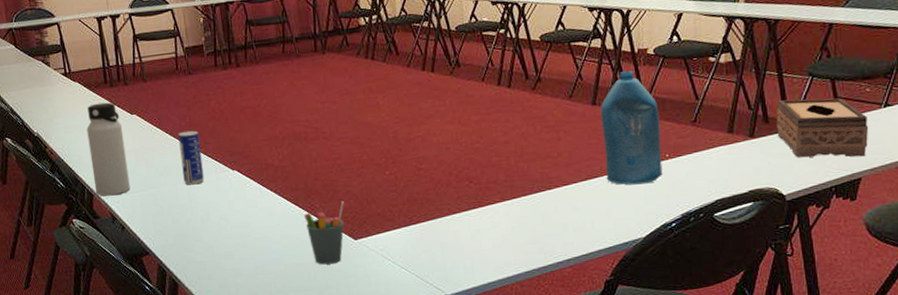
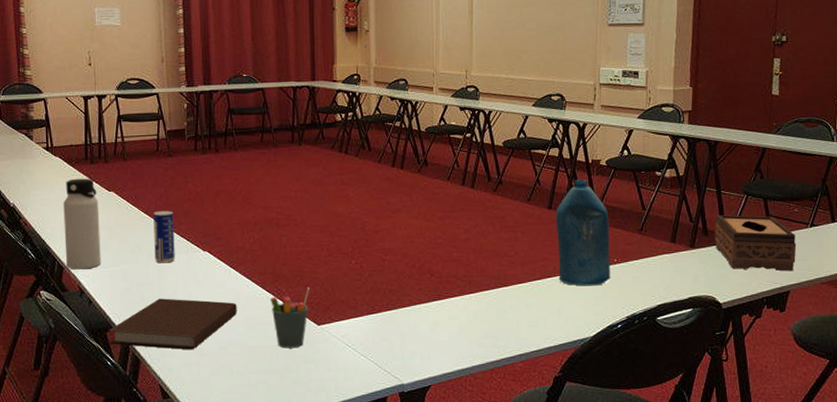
notebook: none [144,220,272,271] -> present [108,298,237,350]

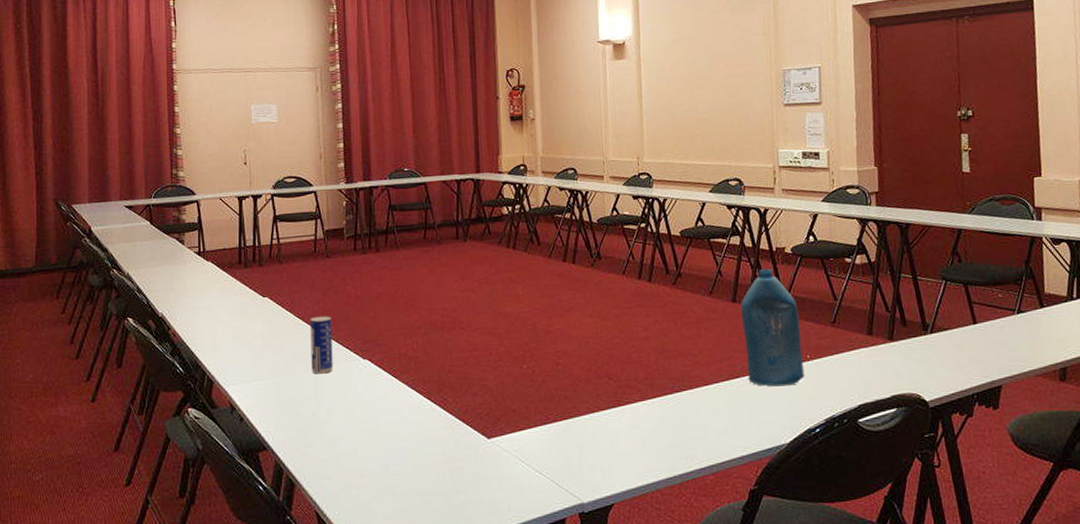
water bottle: present [63,178,101,270] -> none [215,283,254,384]
notebook: present [108,298,237,350] -> none [261,412,400,471]
pen holder: present [270,288,310,349] -> none [436,396,478,466]
tissue box: present [714,215,797,271] -> none [914,303,1005,364]

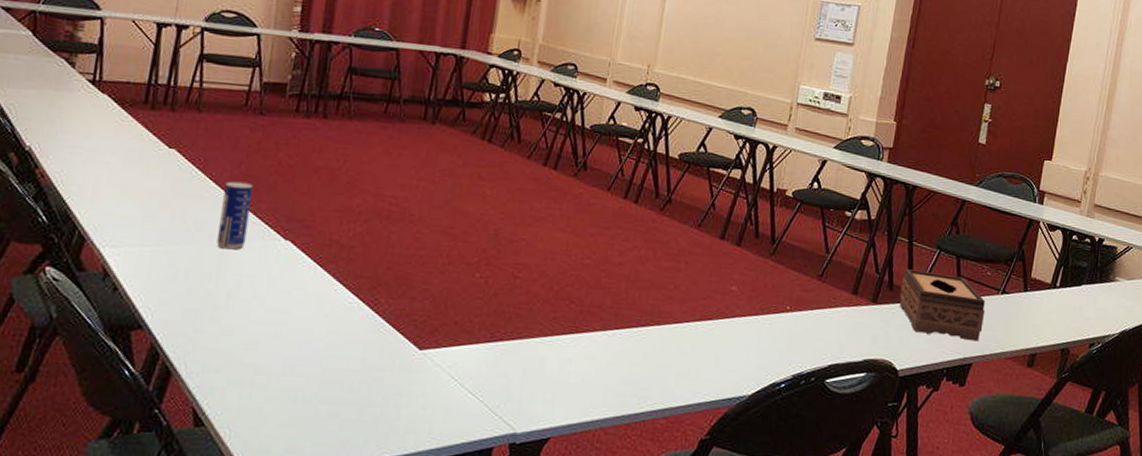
bottle: present [740,269,805,387] -> none [721,209,788,336]
tissue box: none [914,303,1005,364] -> present [899,269,986,342]

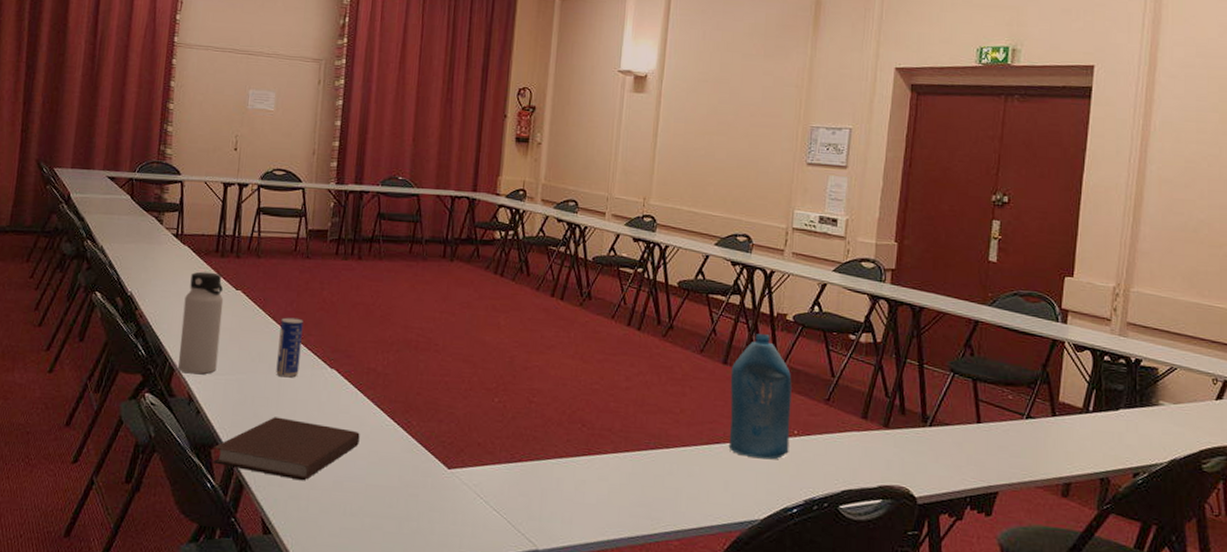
water bottle: none [90,125,153,245] -> present [178,271,224,375]
notebook: none [131,294,318,366] -> present [212,417,360,481]
bottle: none [721,209,788,336] -> present [728,334,792,460]
tissue box: present [899,269,986,342] -> none [913,393,1009,469]

